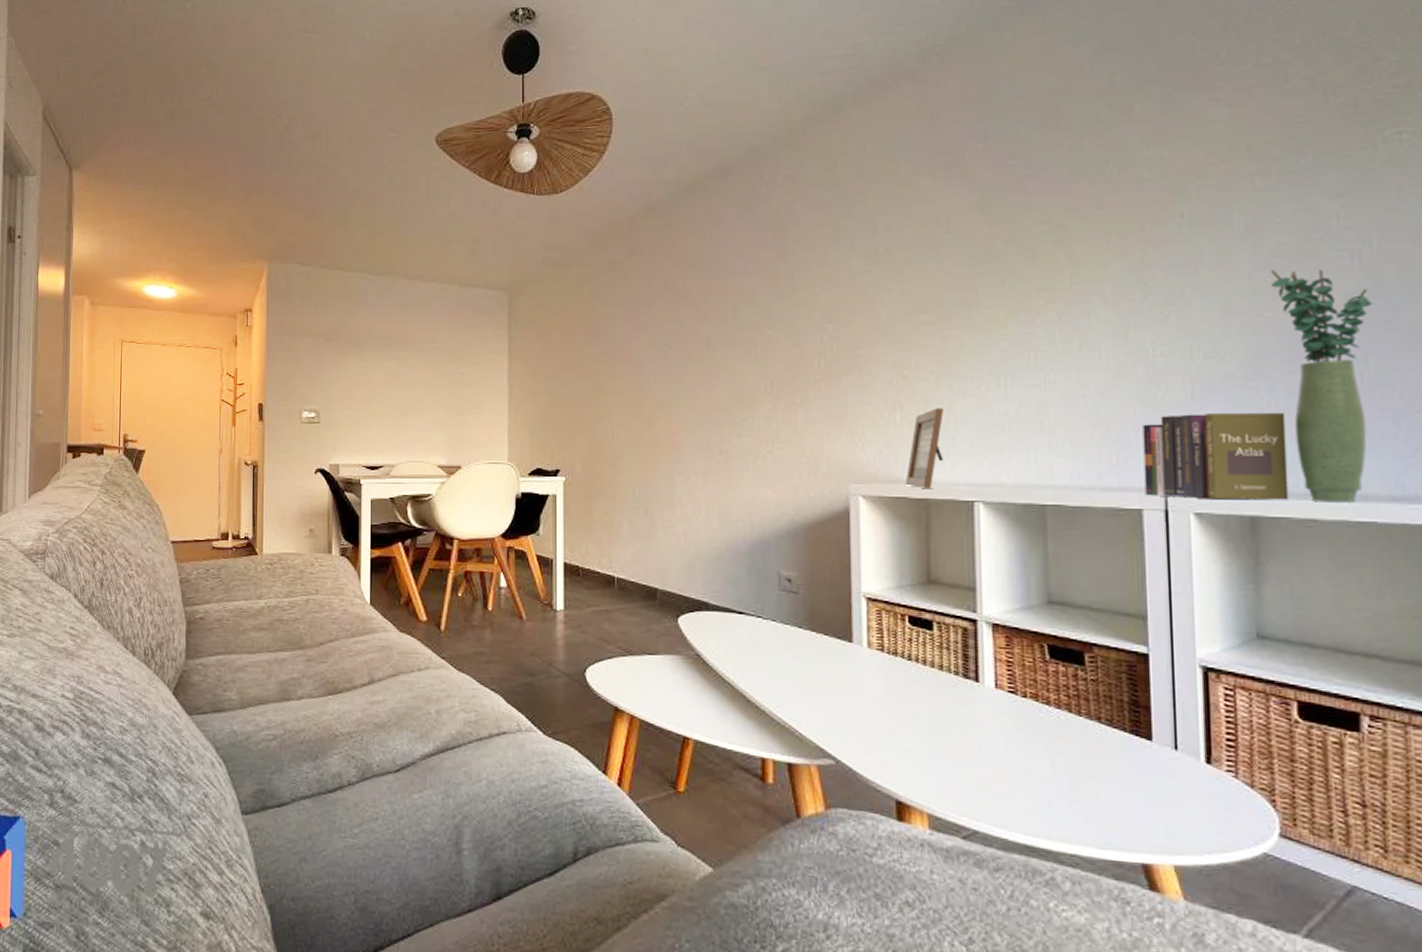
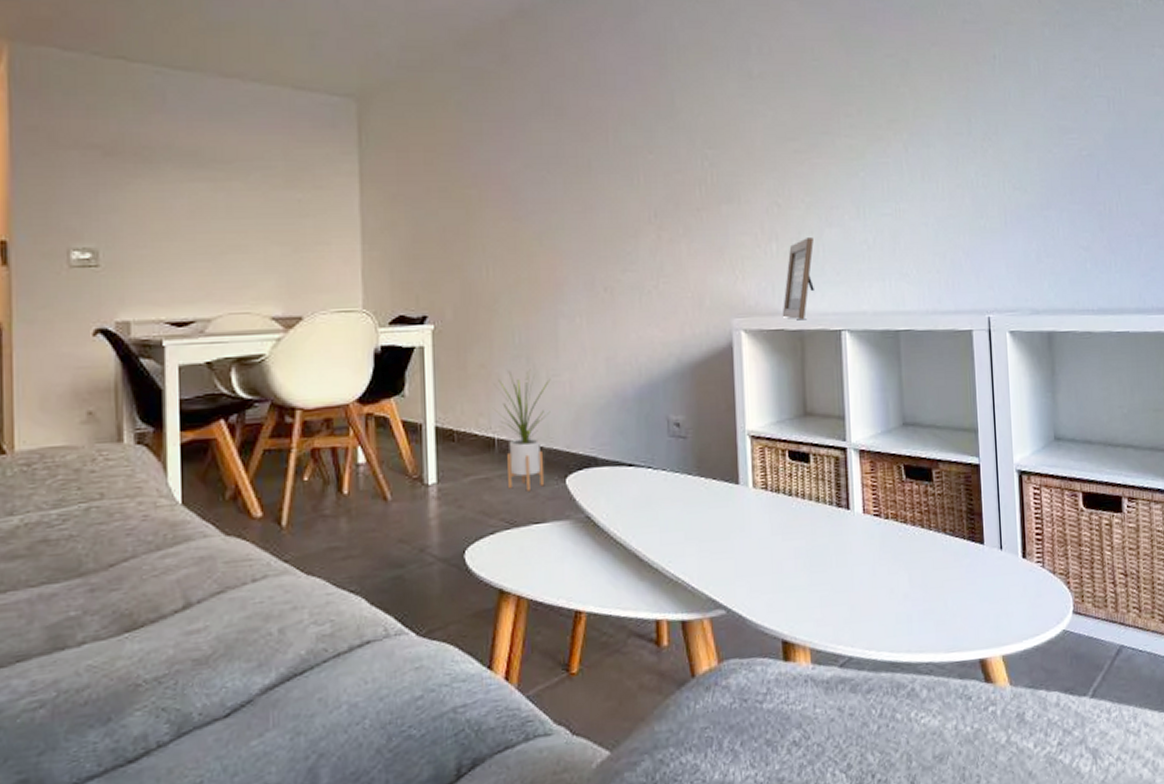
house plant: none [615,519,667,626] -> present [494,369,551,491]
books: present [1142,413,1289,500] -> none [970,239,1073,318]
vase: present [1271,270,1372,503] -> none [1057,111,1122,317]

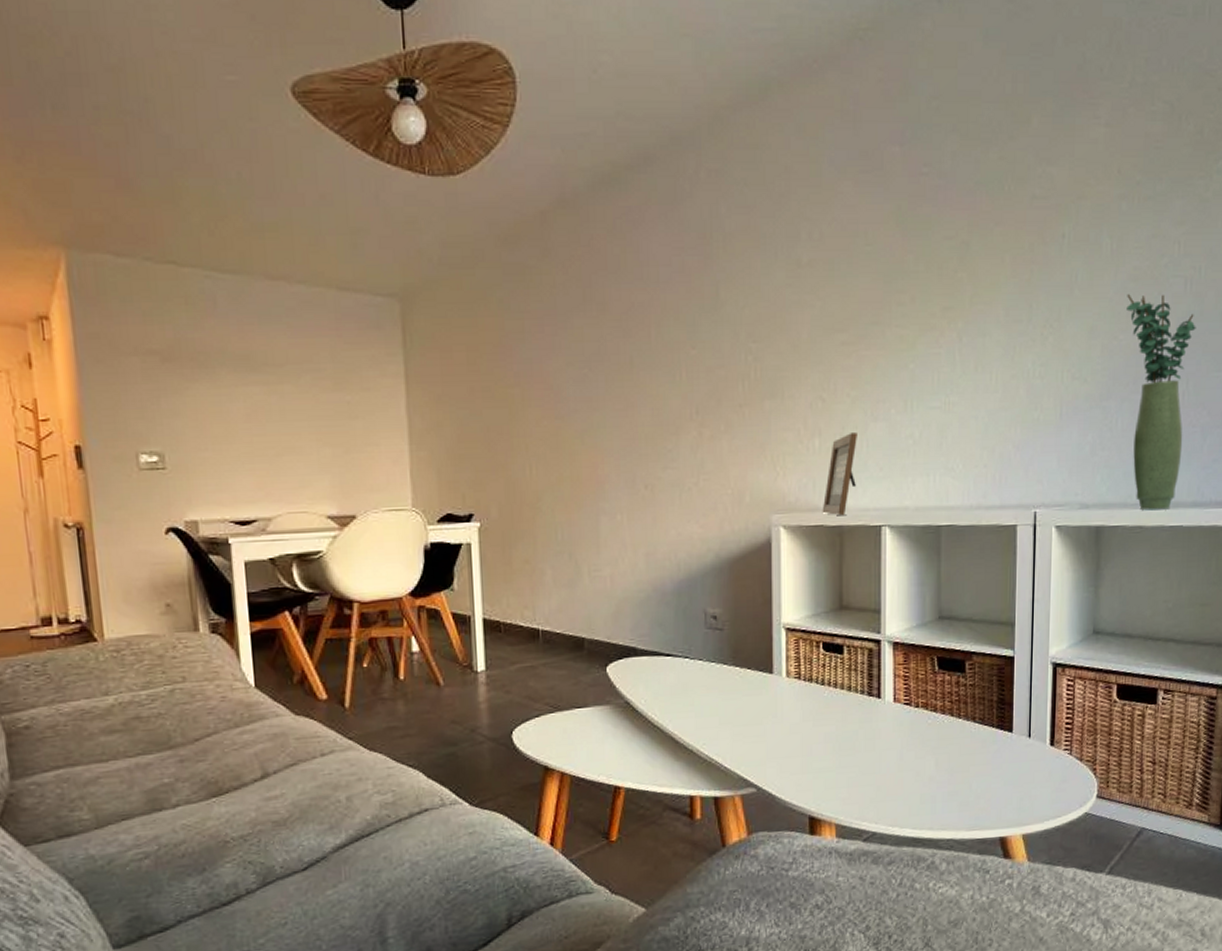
house plant: present [494,369,551,491] -> none [538,564,592,678]
vase: none [1057,111,1122,317] -> present [1126,294,1196,511]

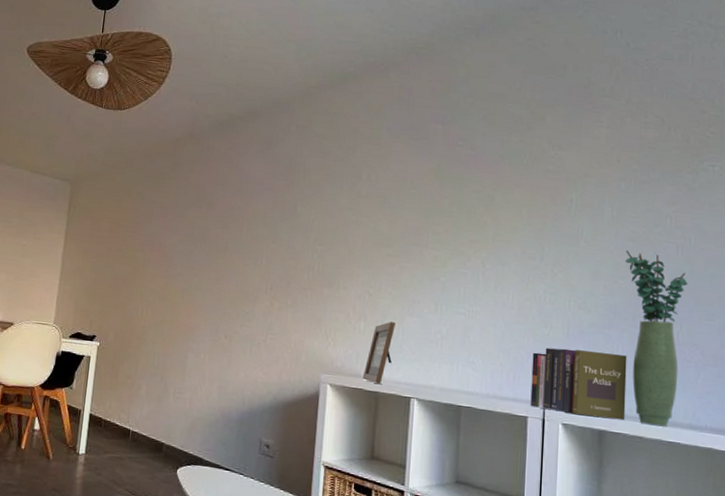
books: none [1019,431,1127,513] -> present [530,347,627,421]

